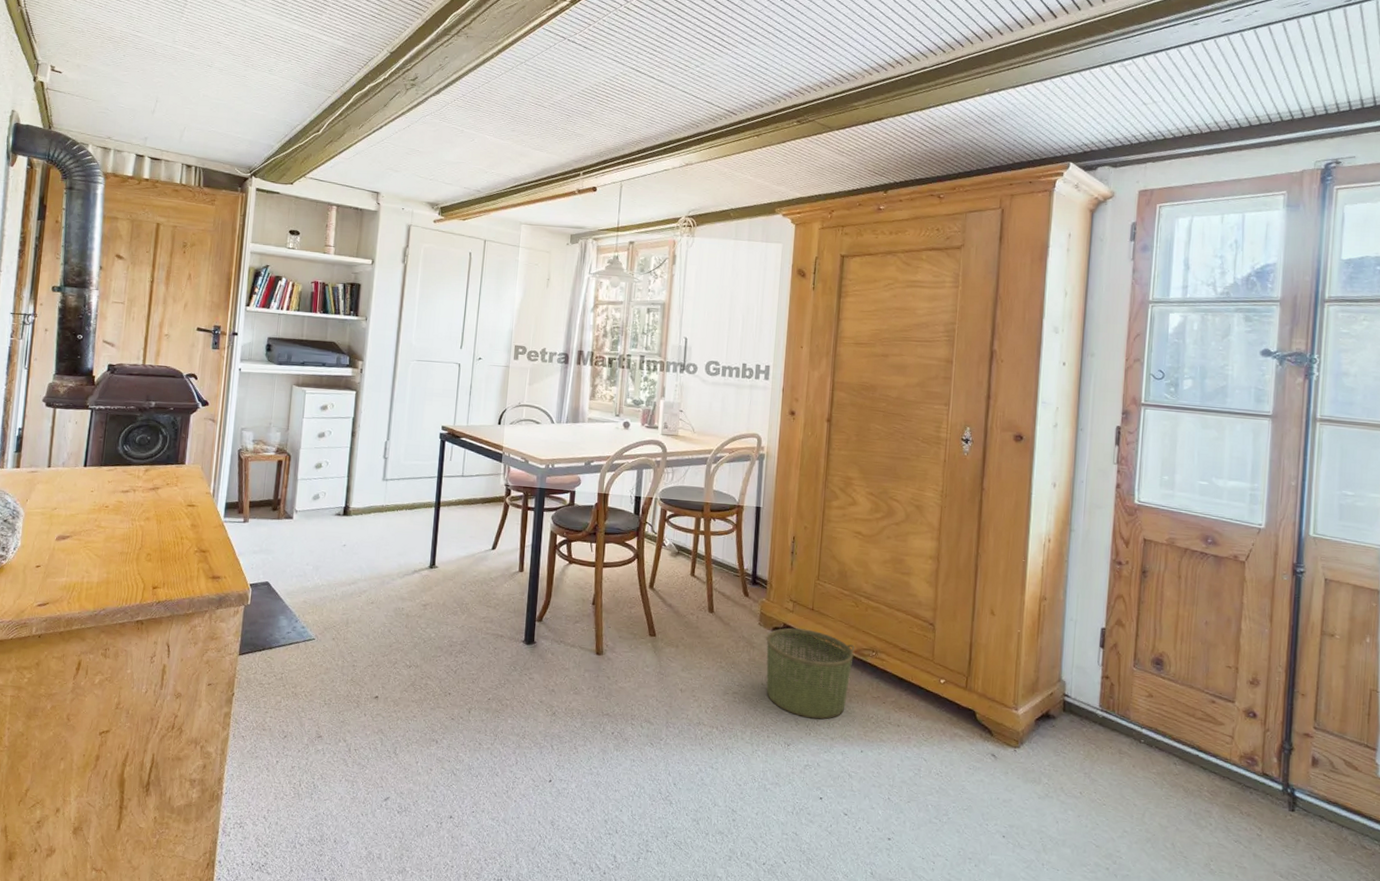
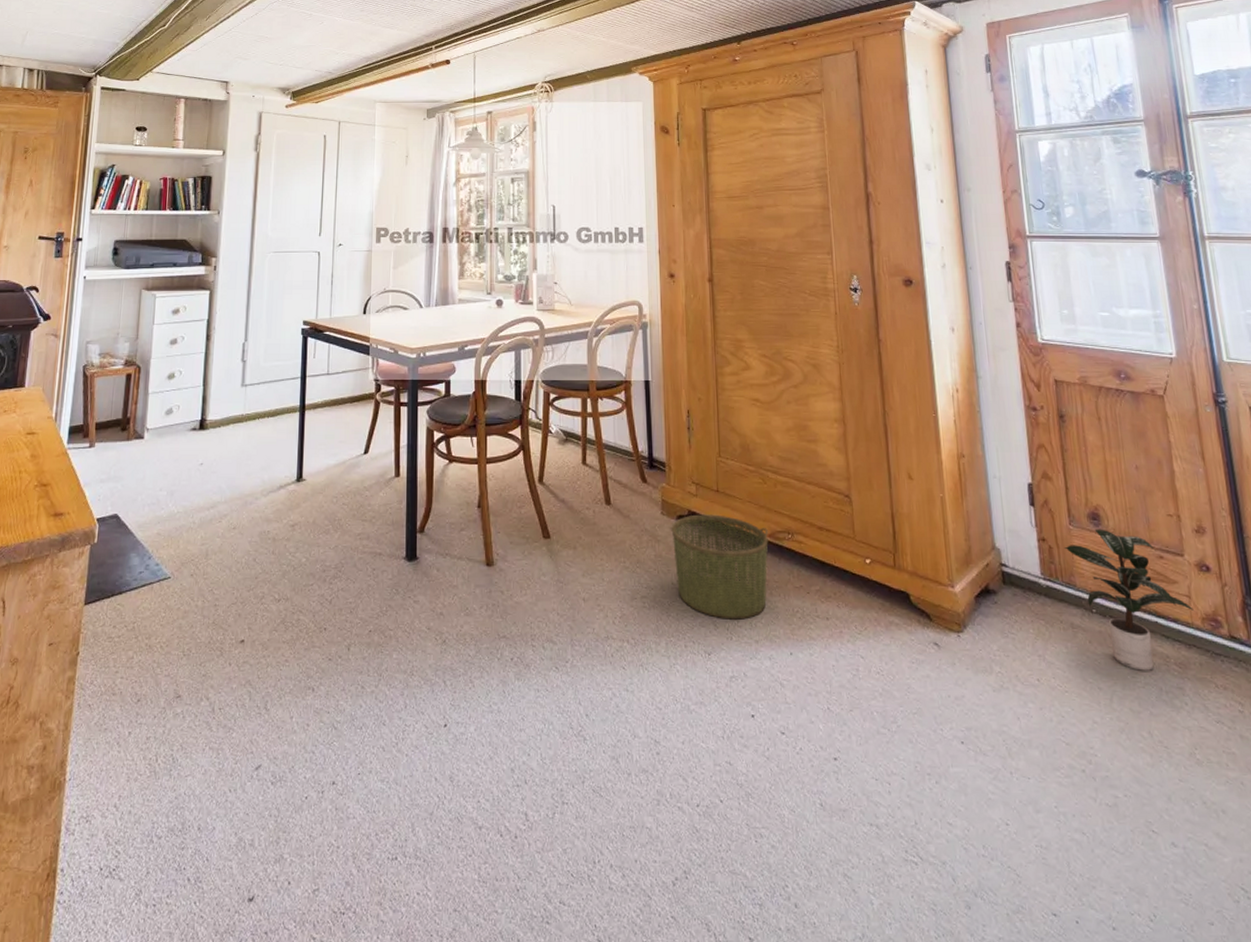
potted plant: none [1124,672,1235,795] -> present [1063,529,1195,671]

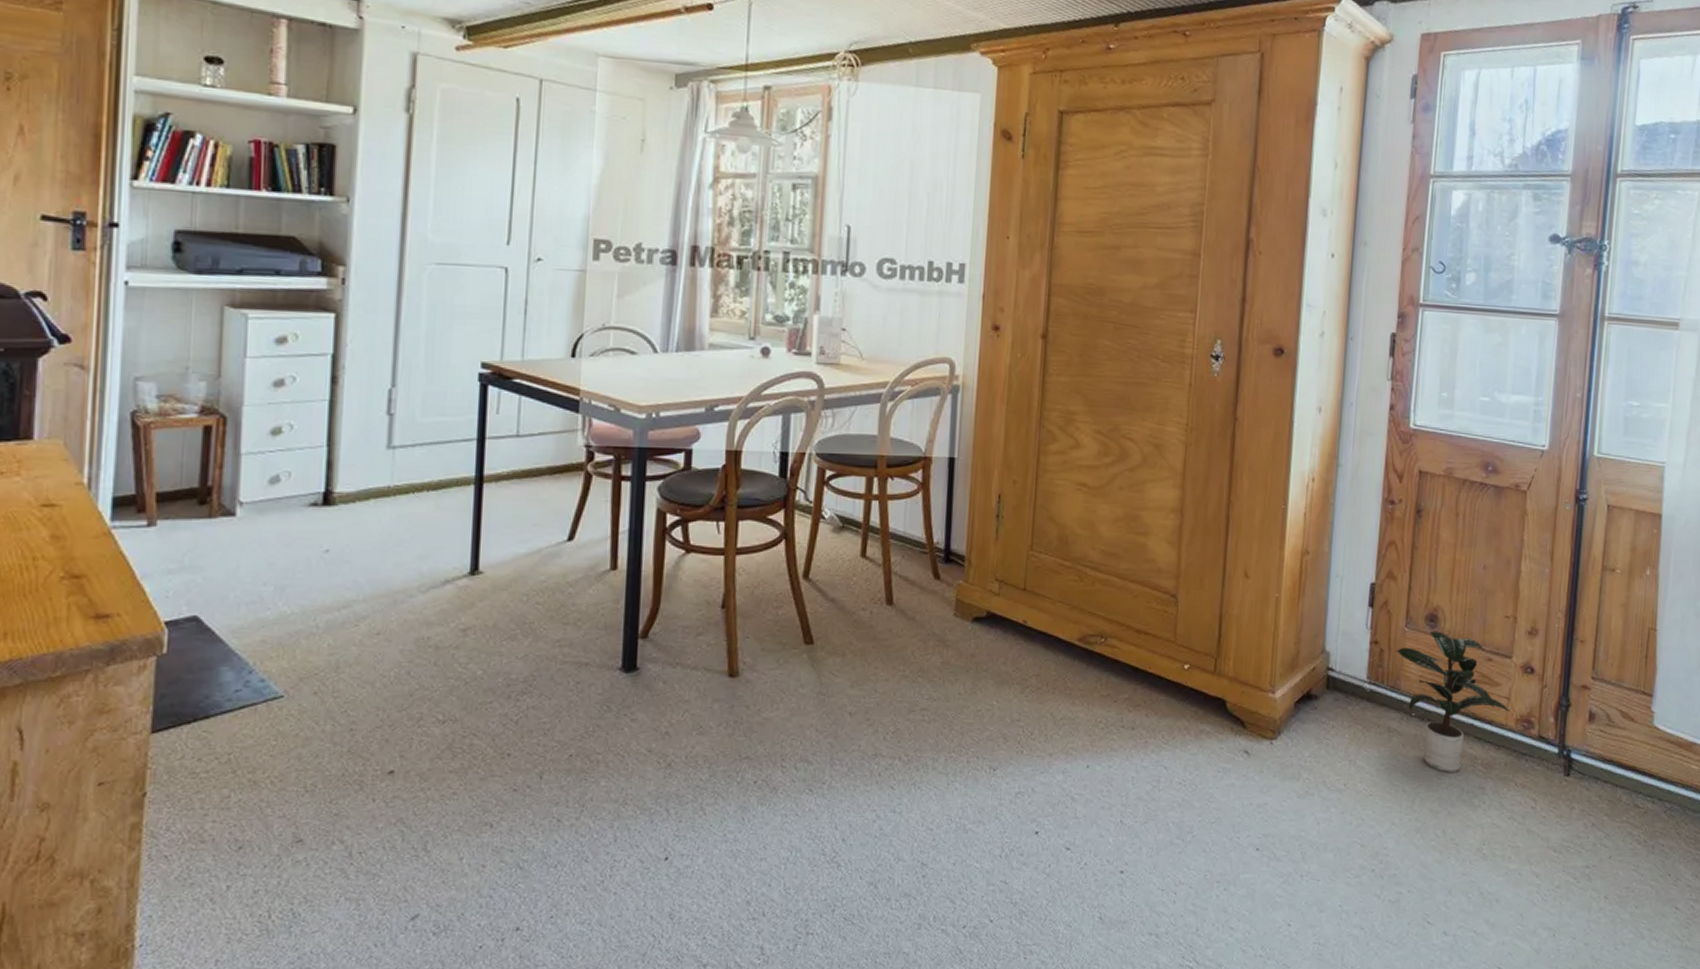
basket: present [670,514,768,620] -> none [963,616,1078,732]

